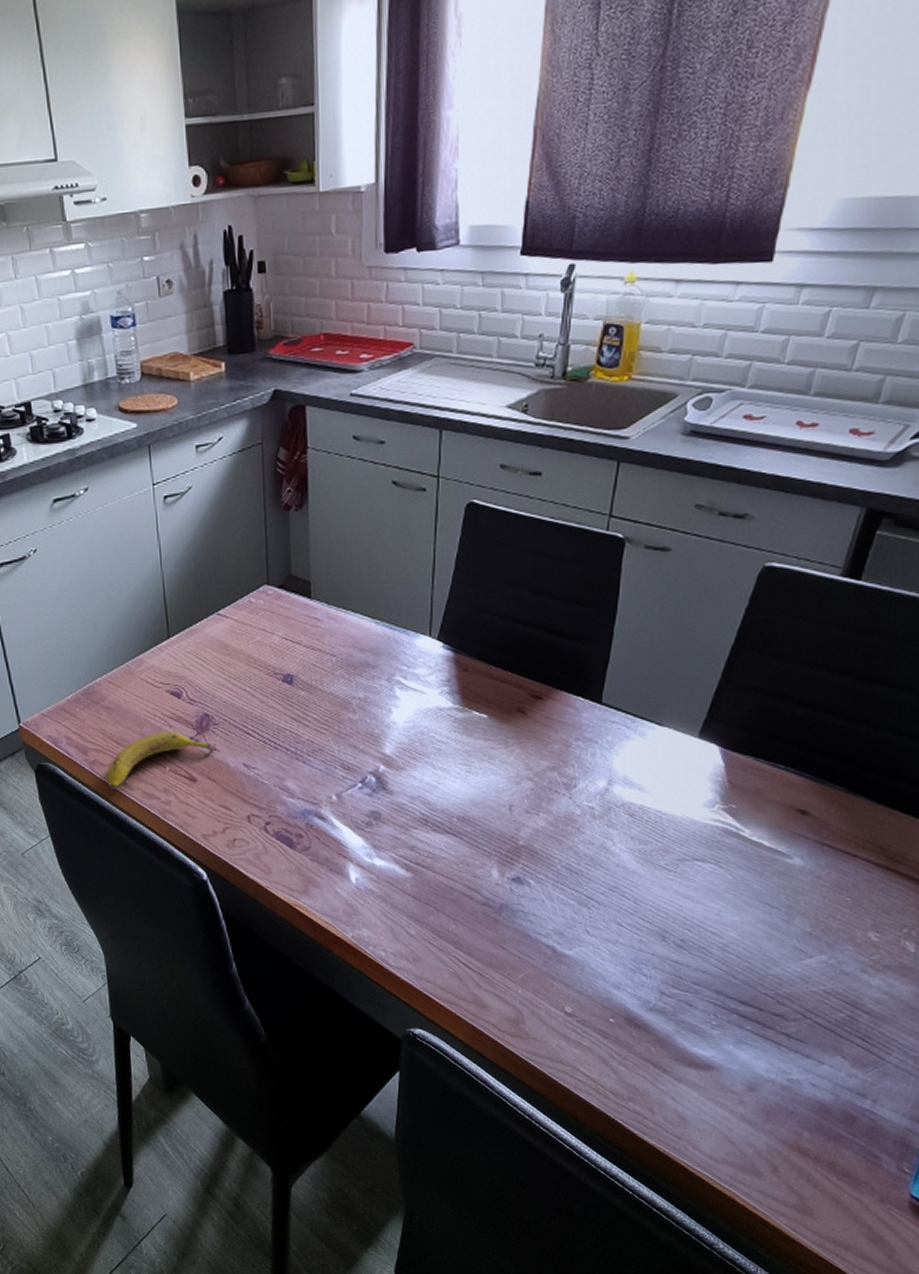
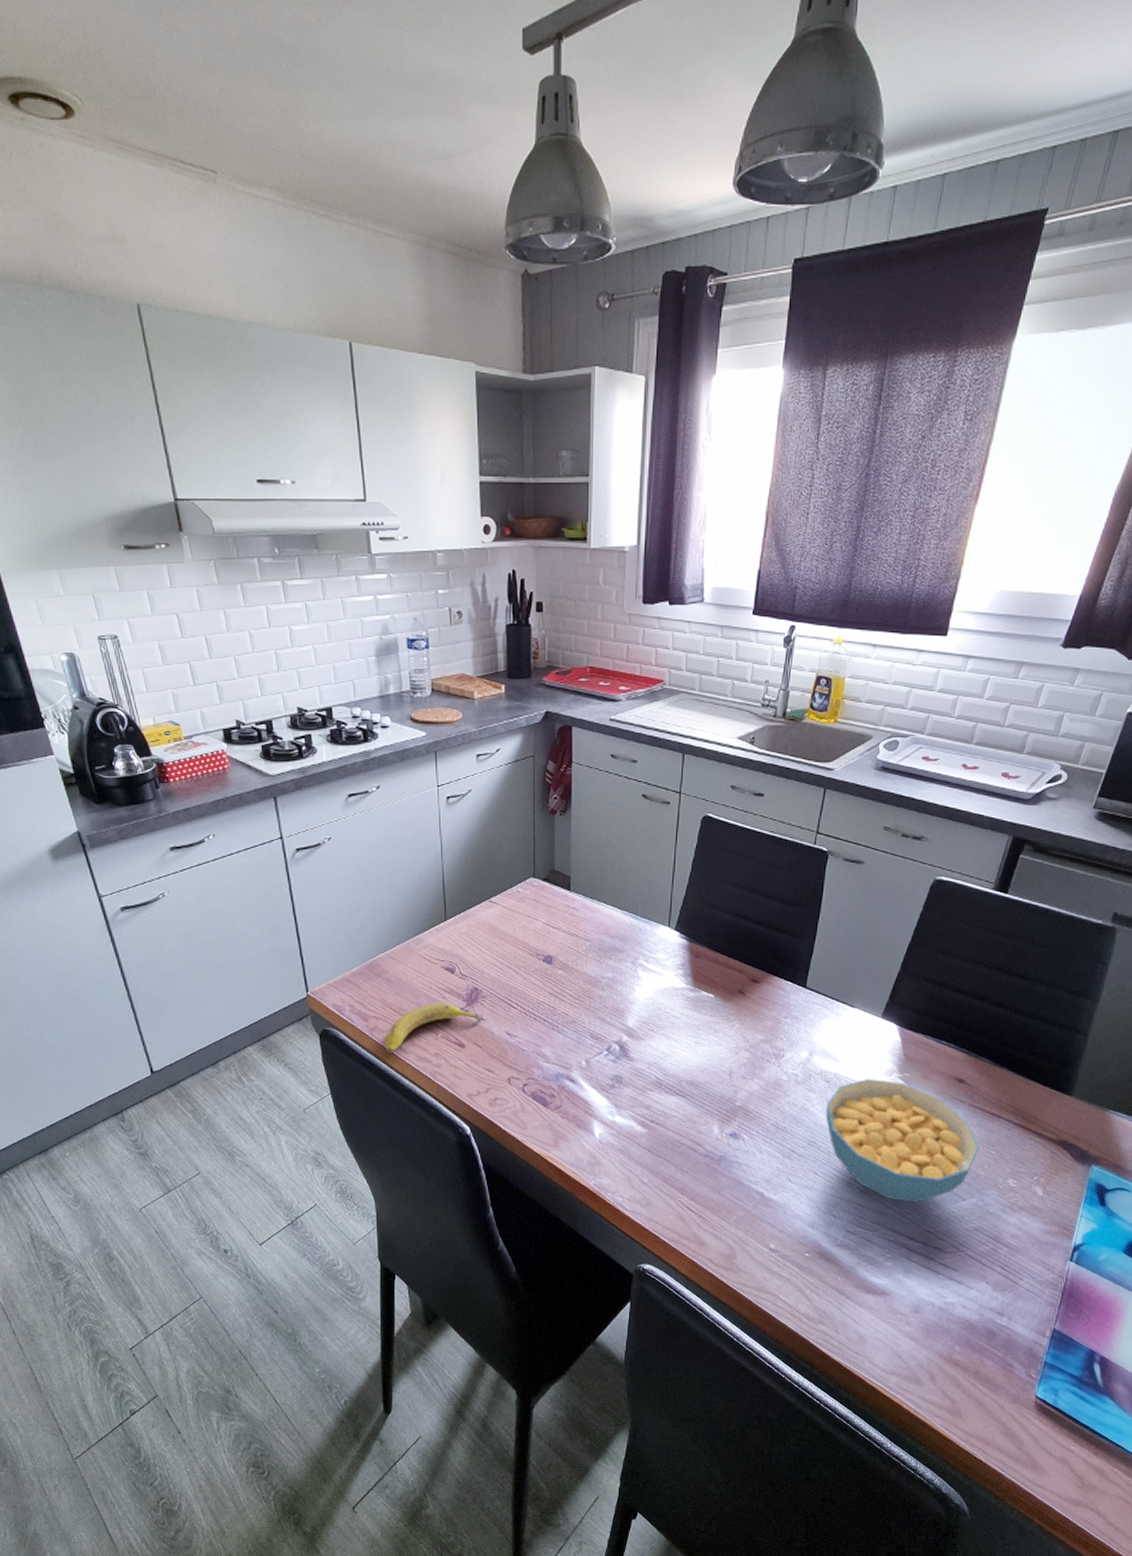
cereal bowl: none [630,810,830,960] -> present [825,1078,980,1202]

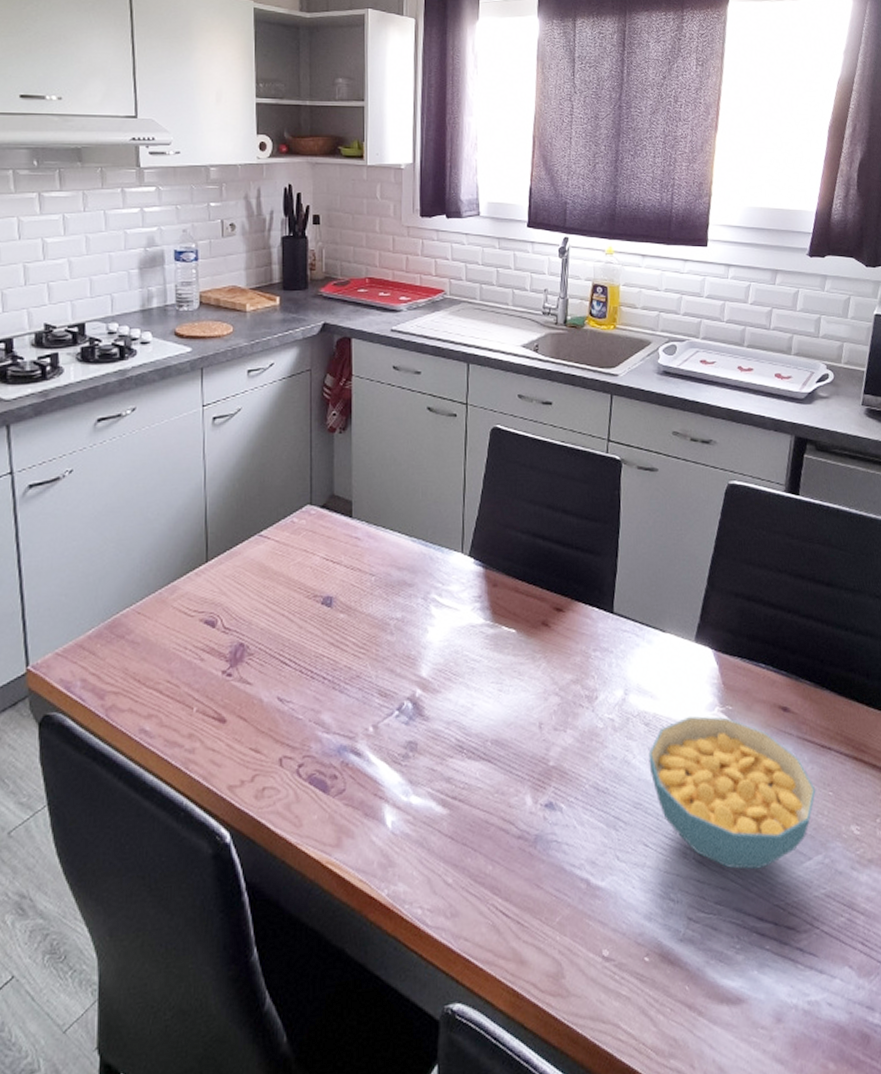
fruit: present [384,1002,484,1054] -> none [124,665,250,740]

